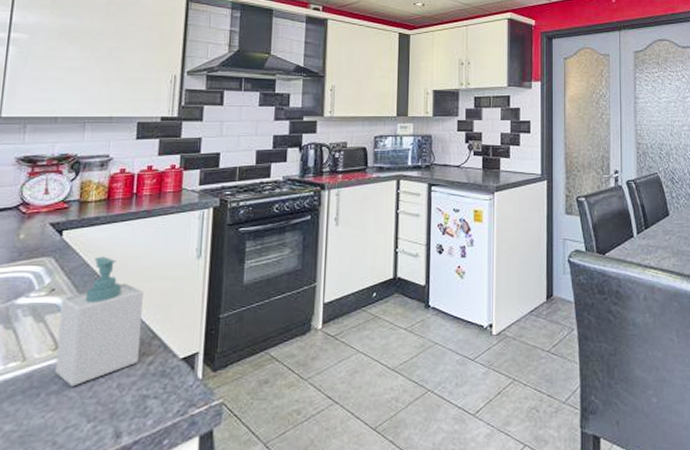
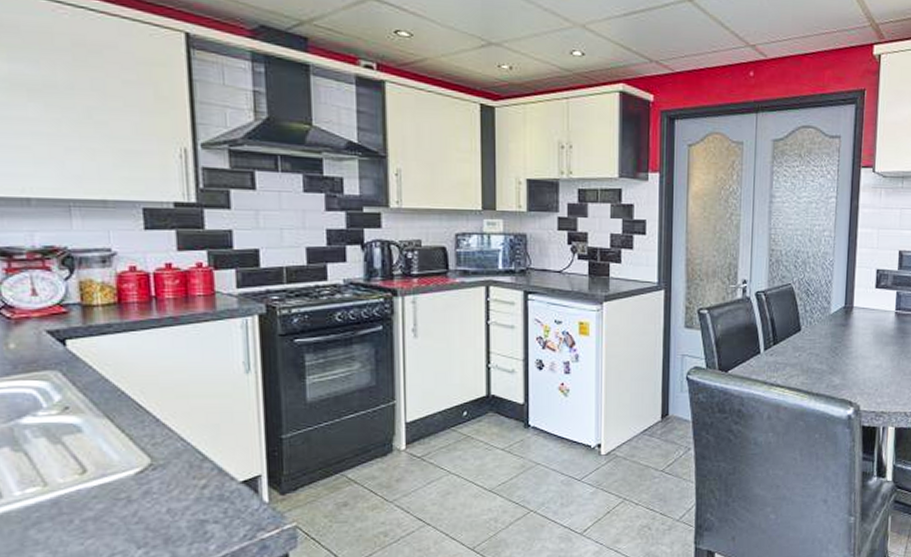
soap bottle: present [55,256,144,387] -> none [80,370,189,513]

